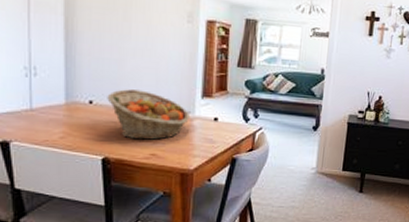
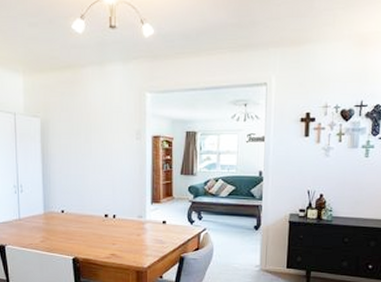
fruit basket: present [107,89,189,140] -> none [75,199,141,242]

